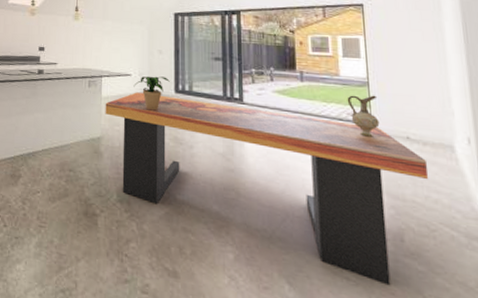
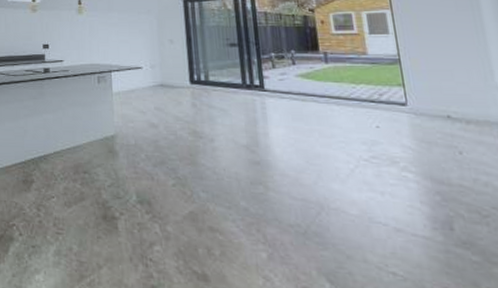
dining table: present [105,92,429,286] -> none [117,85,476,279]
potted plant: present [133,76,170,110] -> none [145,67,184,103]
ceramic jug: present [347,95,380,137] -> none [377,73,416,118]

